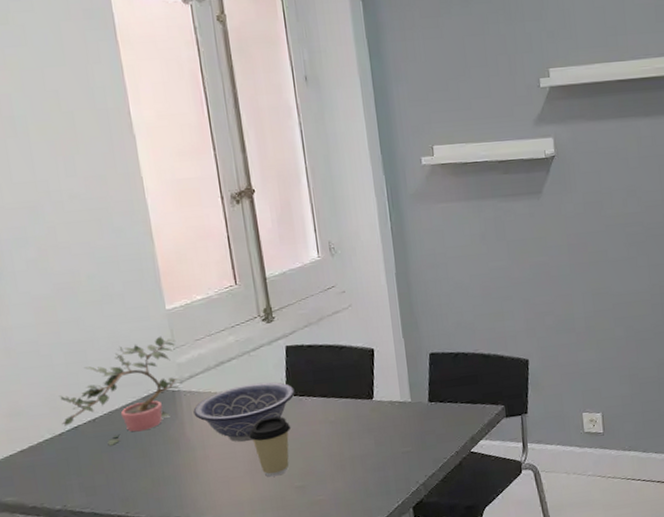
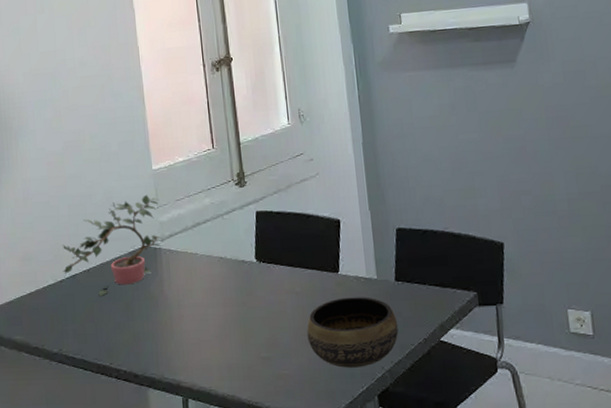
decorative bowl: present [193,381,295,442] -> none [171,246,263,305]
coffee cup: present [249,416,290,477] -> none [220,282,258,344]
bowl: none [342,419,432,487] -> present [306,297,399,368]

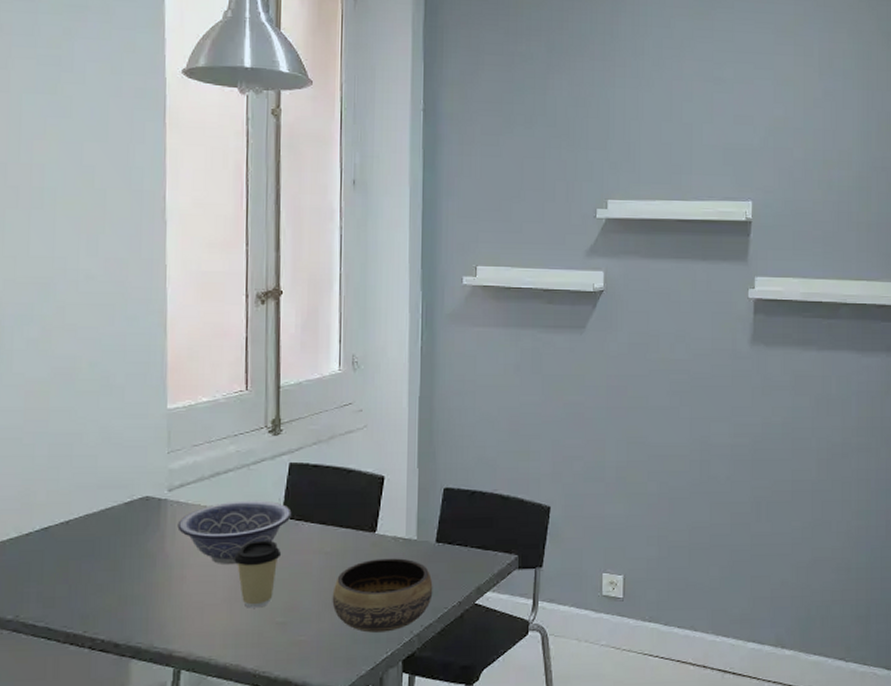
potted plant: present [62,194,163,296] -> none [31,437,172,553]
decorative bowl: none [171,246,263,305] -> present [177,500,292,564]
coffee cup: none [220,282,258,344] -> present [234,540,280,608]

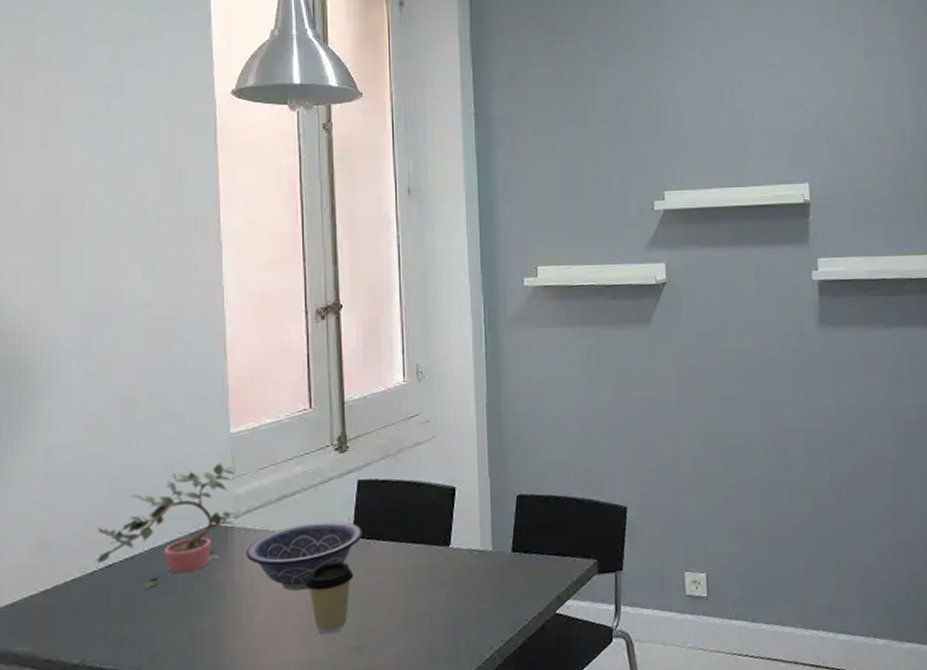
potted plant: none [31,437,172,553] -> present [95,462,237,589]
bowl: present [332,558,433,633] -> none [408,571,512,652]

